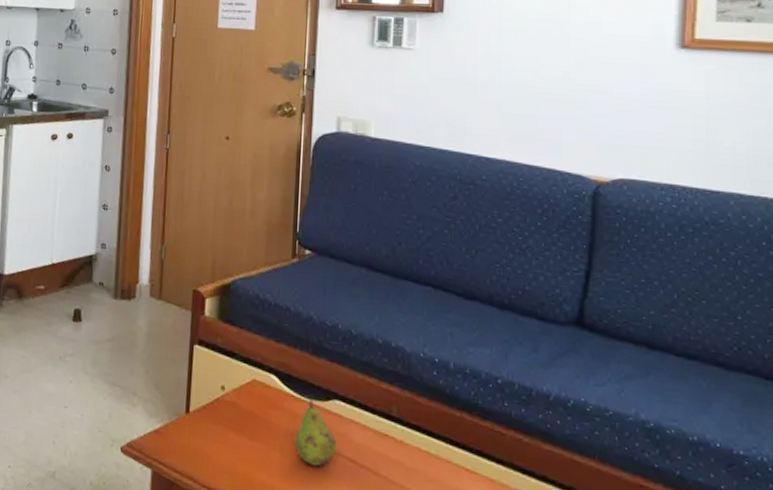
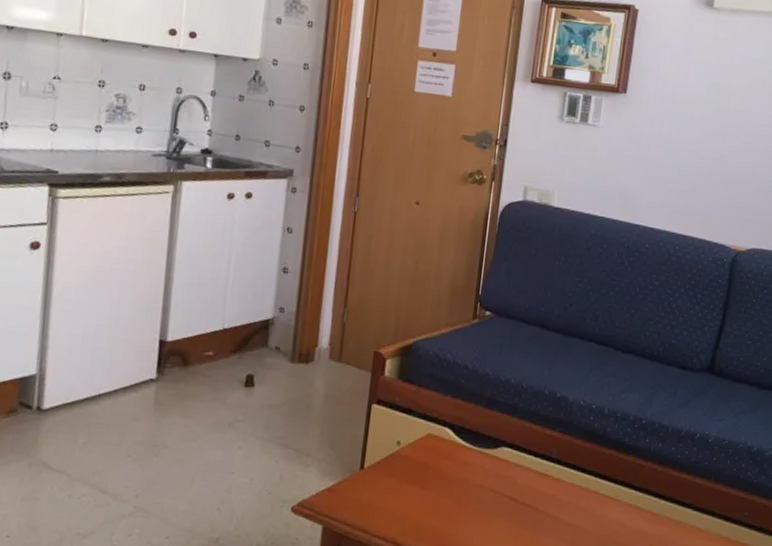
fruit: present [294,399,337,467] -> none [463,448,502,508]

